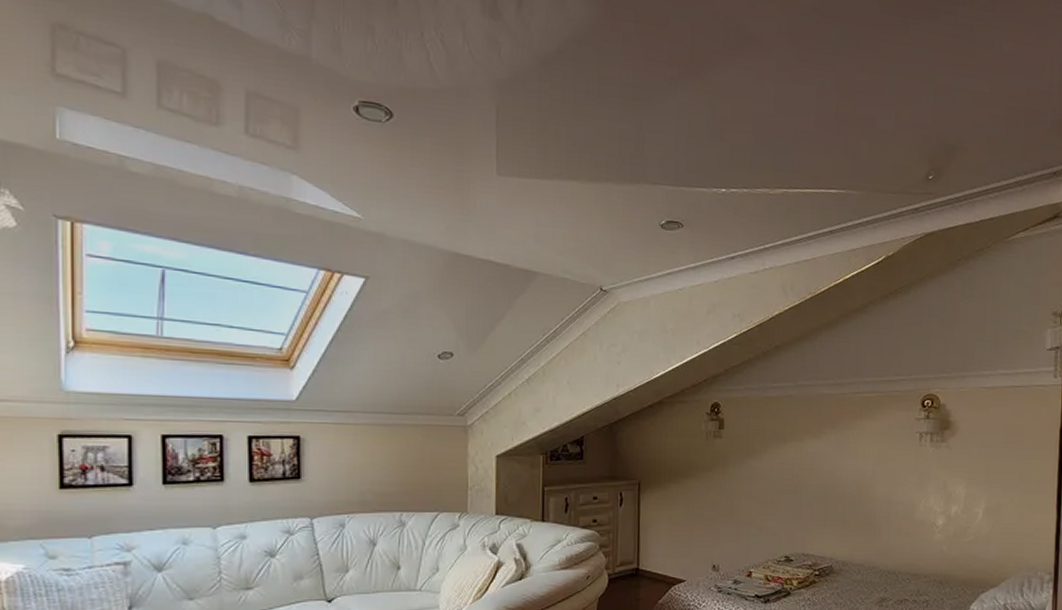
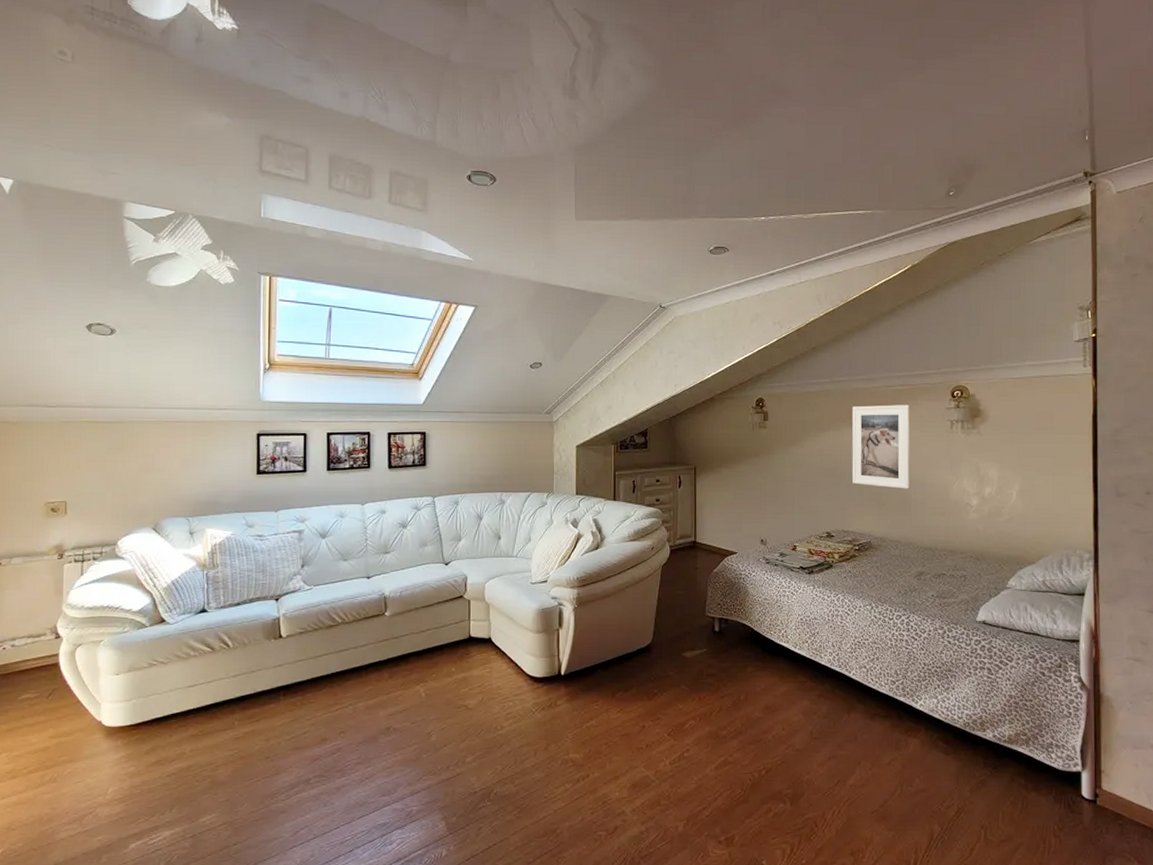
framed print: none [814,413,878,508] -> present [851,405,910,489]

